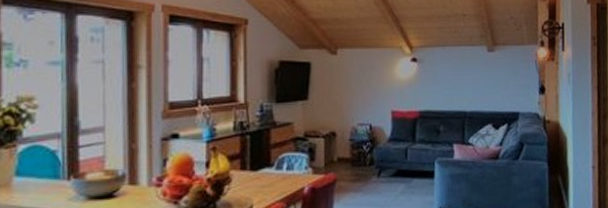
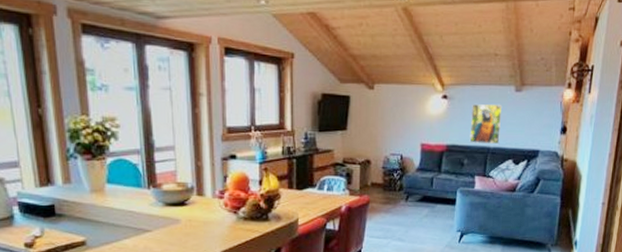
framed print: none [443,66,477,109] -> present [469,104,503,145]

